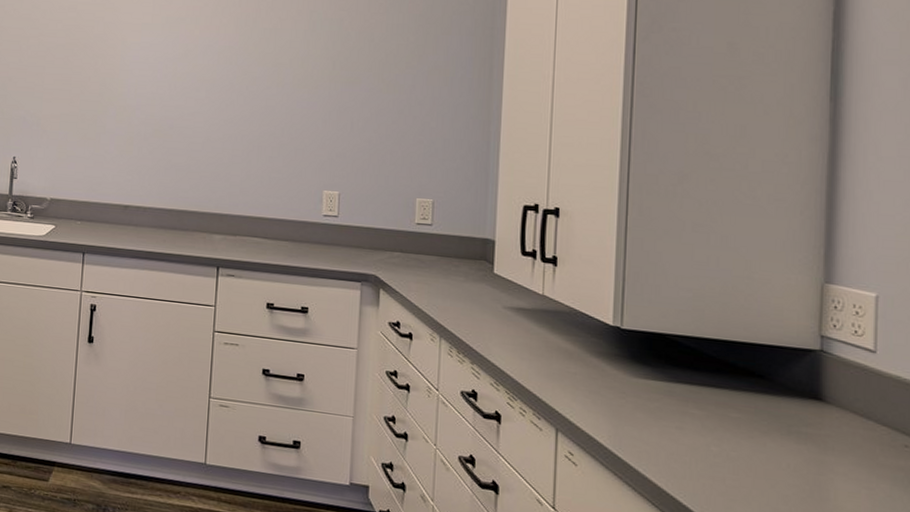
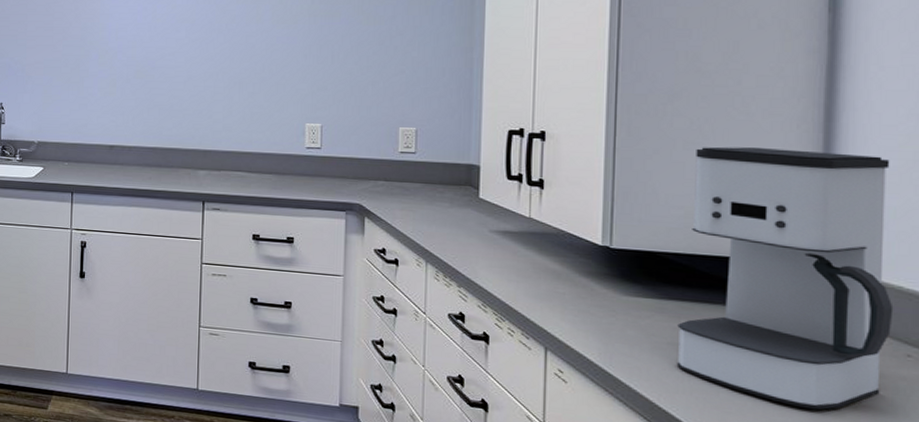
coffee maker: none [684,230,892,500] -> present [676,146,894,410]

